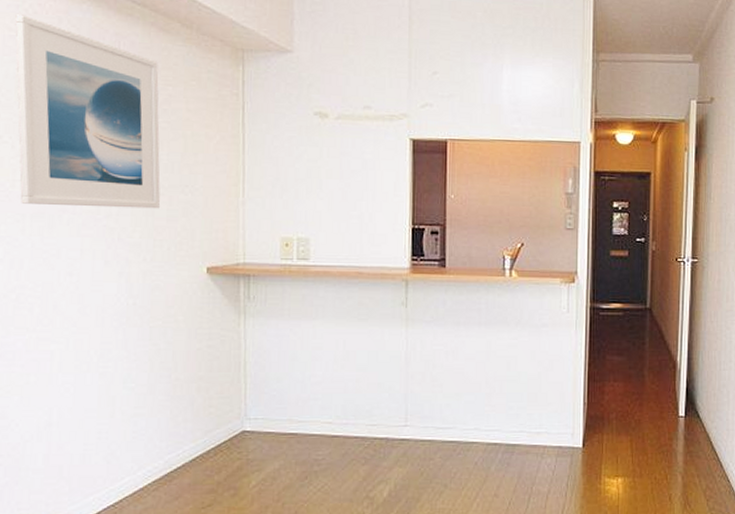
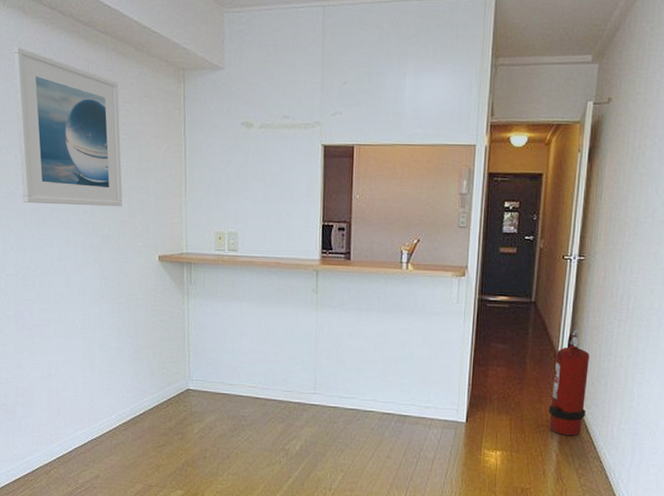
fire extinguisher: none [670,337,709,455] -> present [548,330,589,436]

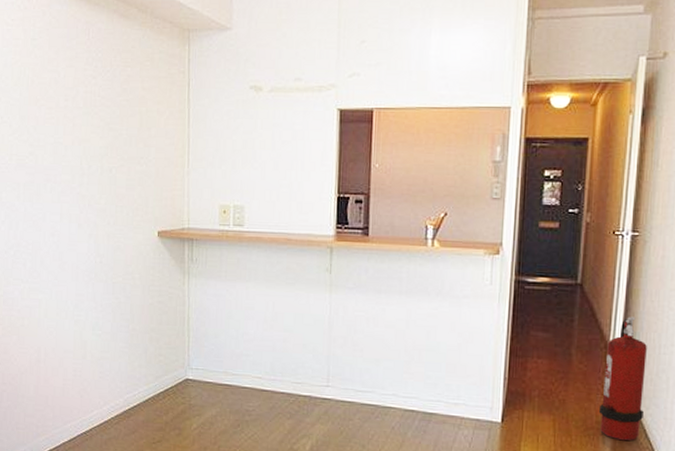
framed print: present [13,46,123,207] -> none [11,11,121,179]

